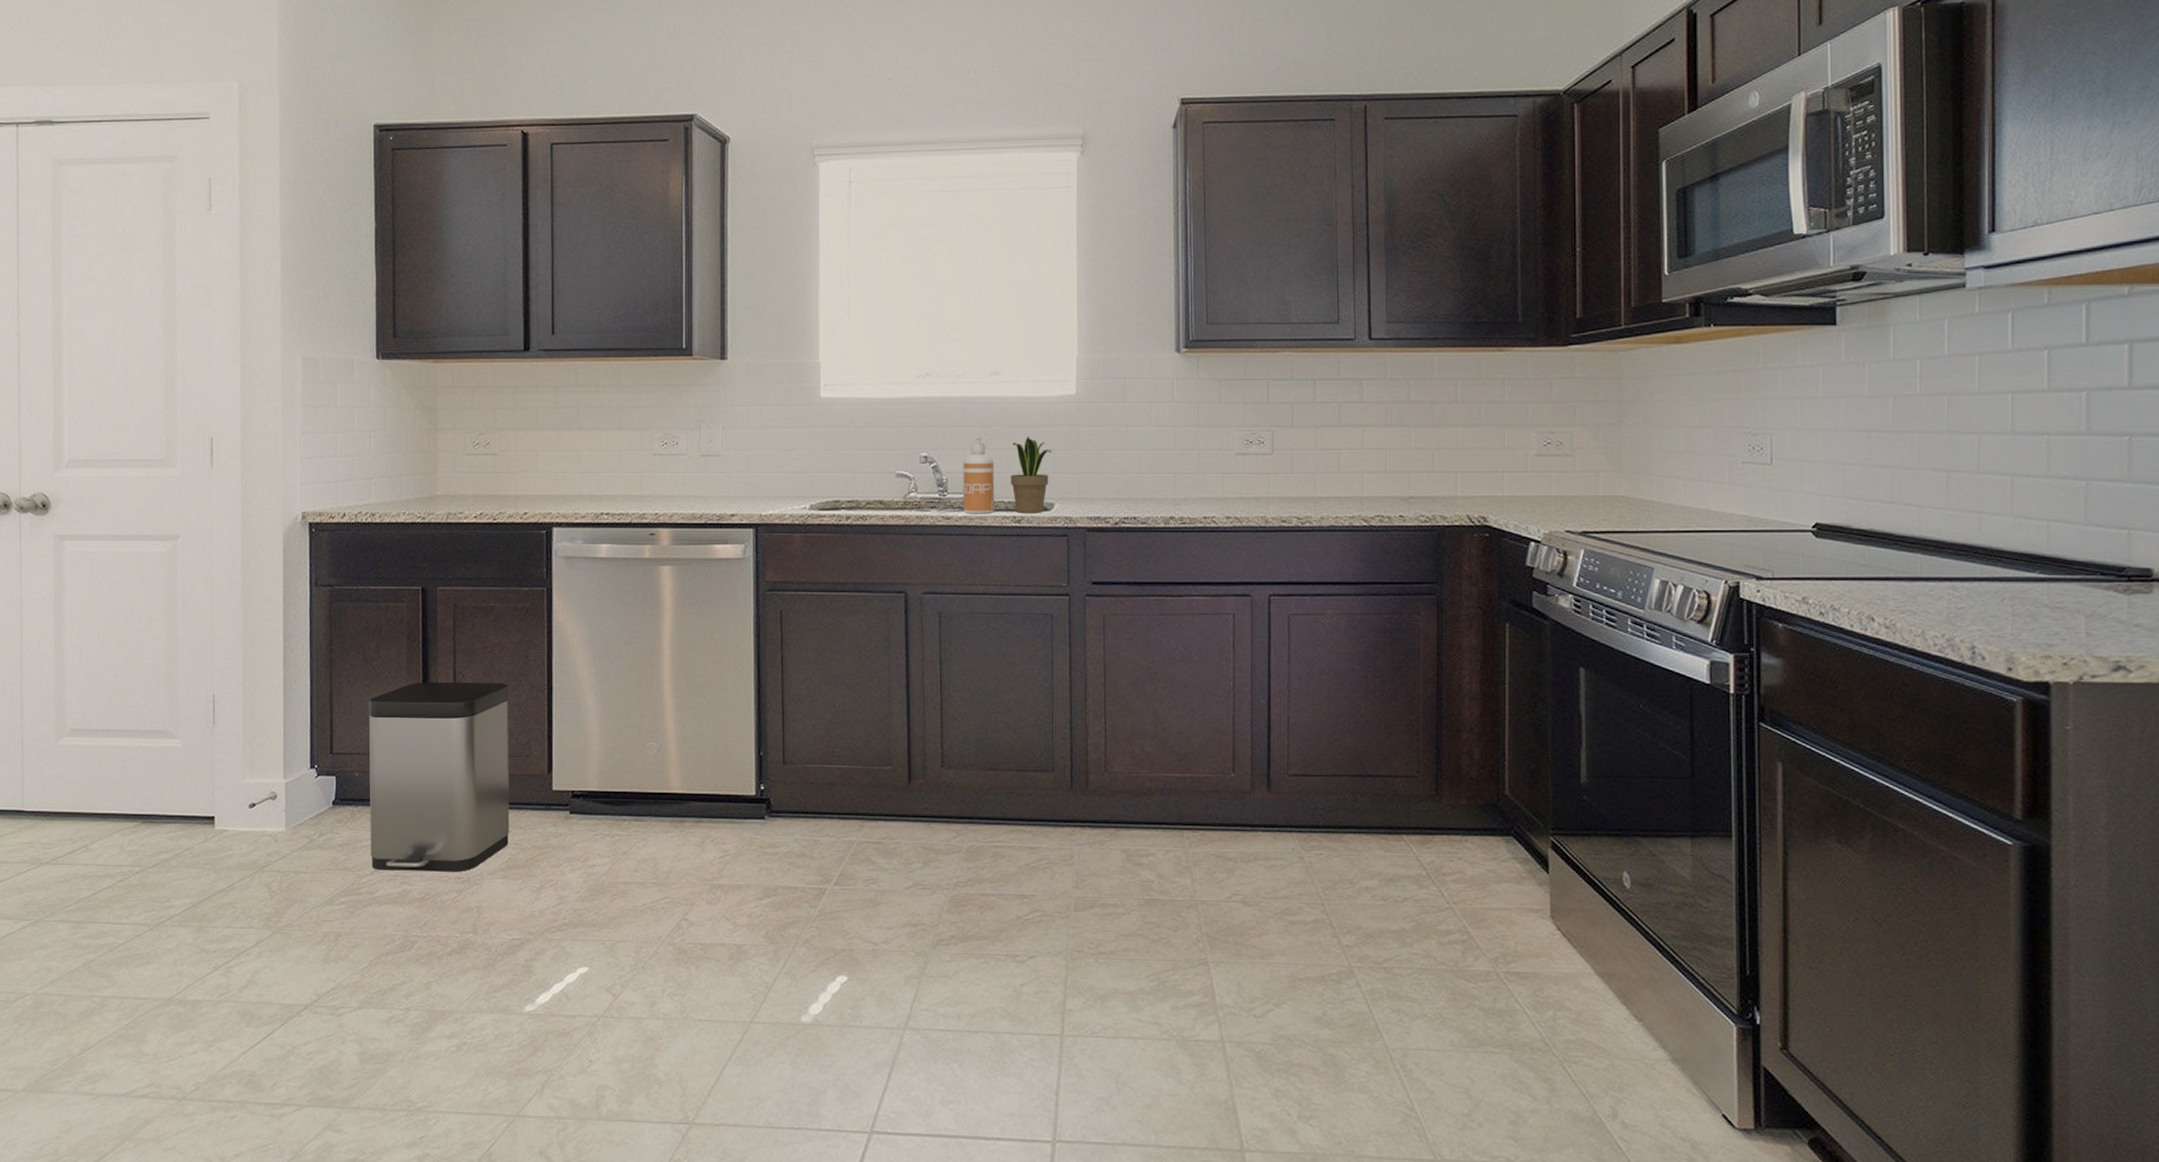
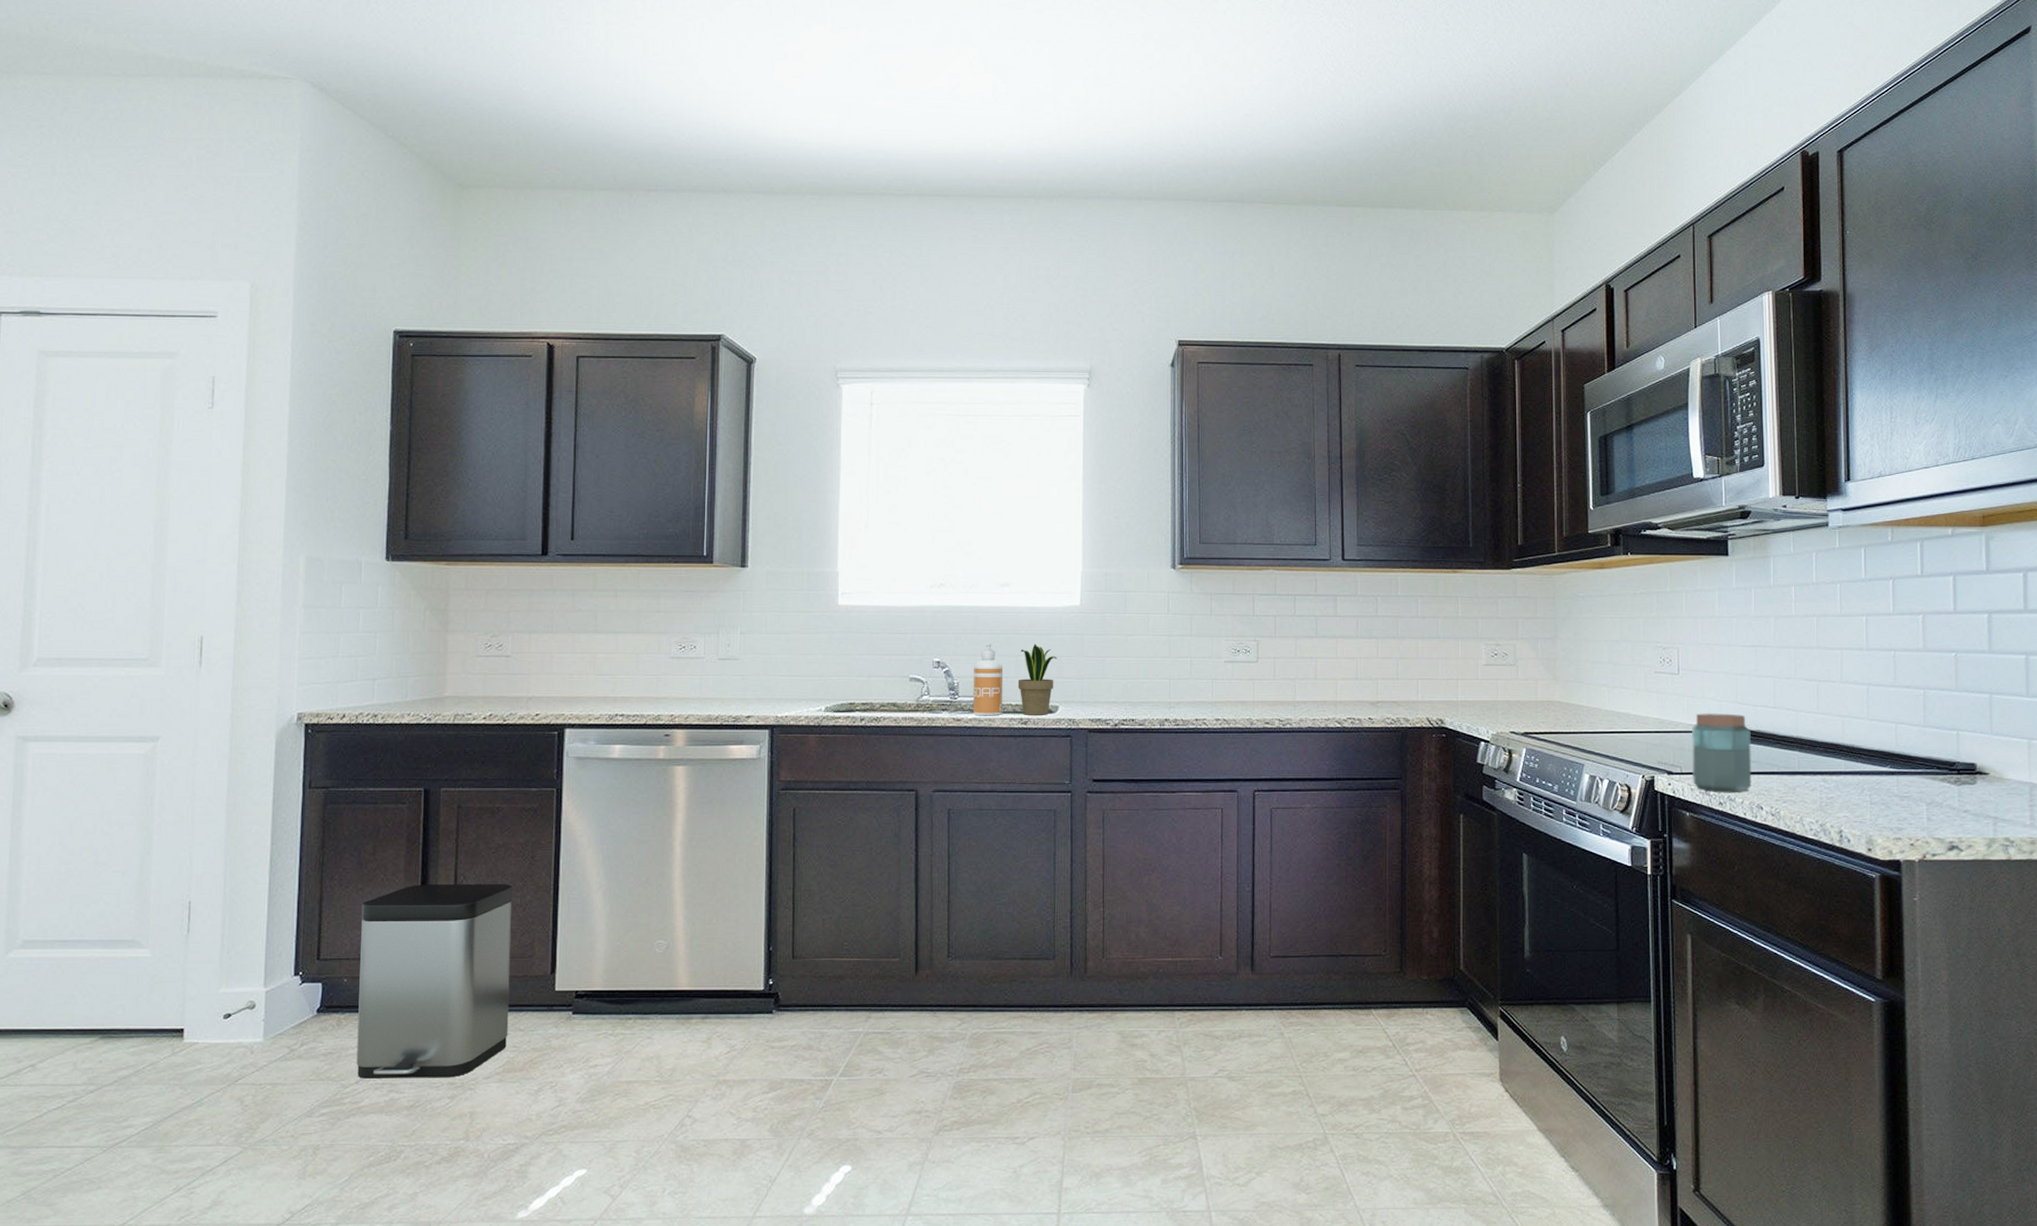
peanut butter: none [1787,509,1861,601] -> present [1692,713,1752,792]

